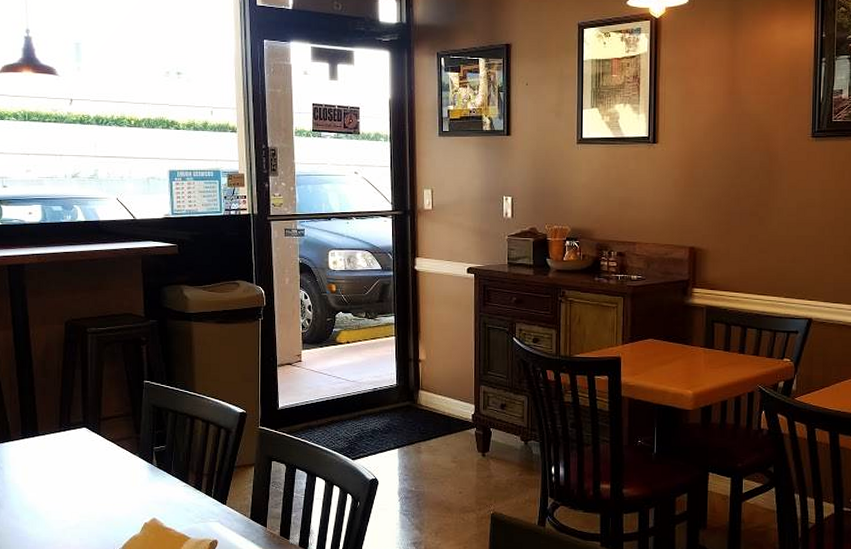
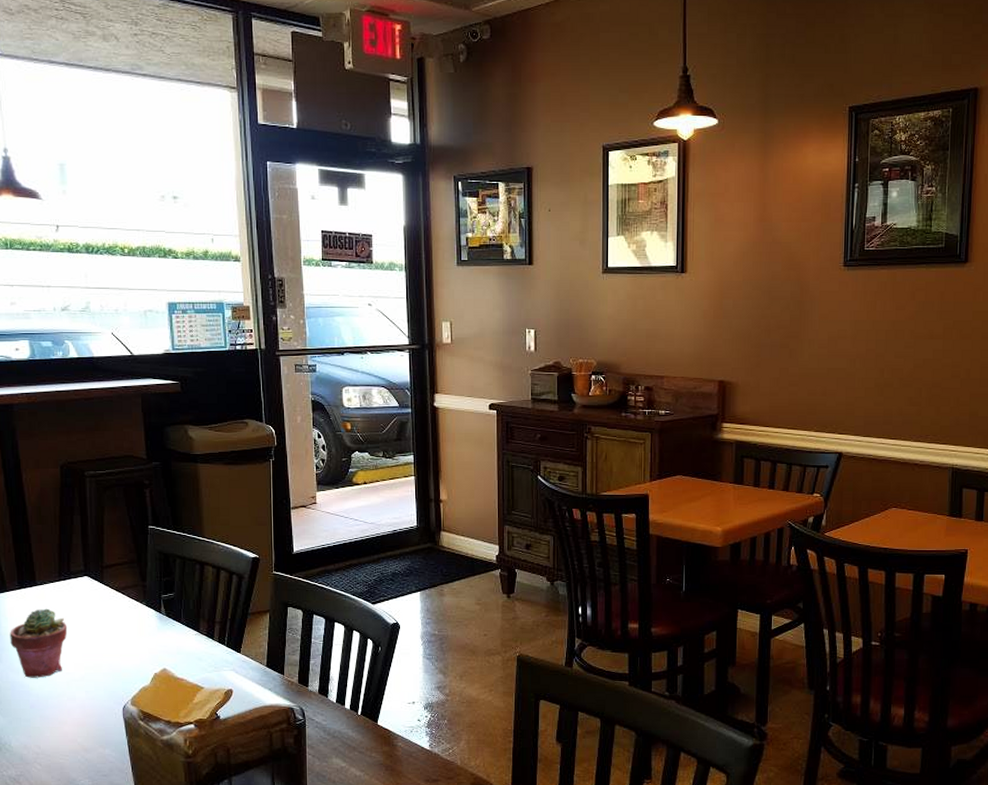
potted succulent: none [12,458,66,525] -> present [10,608,68,678]

